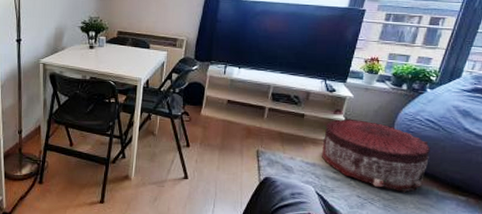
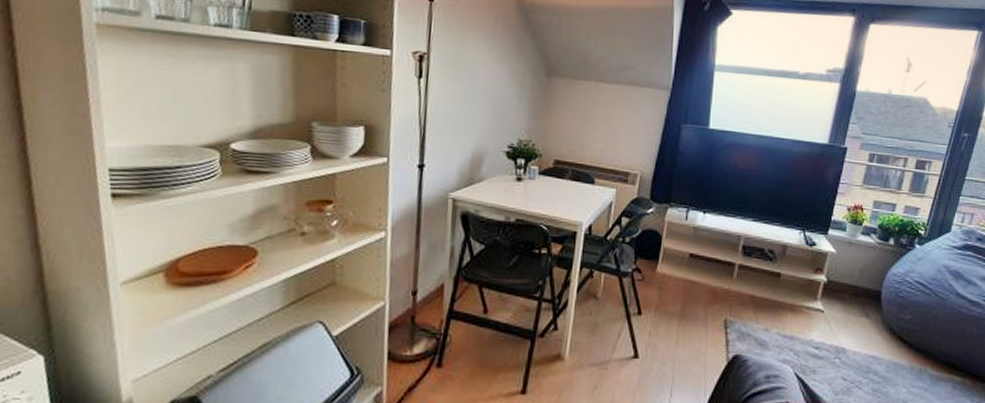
pouf: present [321,118,431,193] -> none [800,279,922,373]

